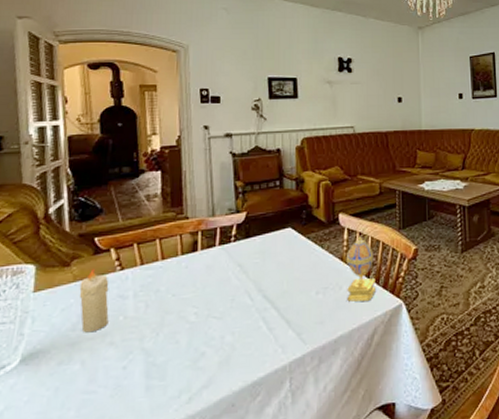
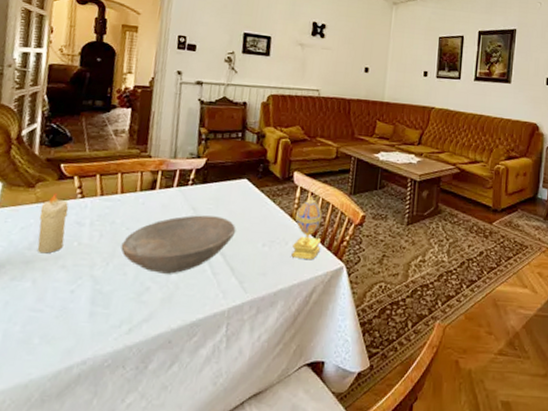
bowl: none [169,270,287,337] -> present [120,215,236,274]

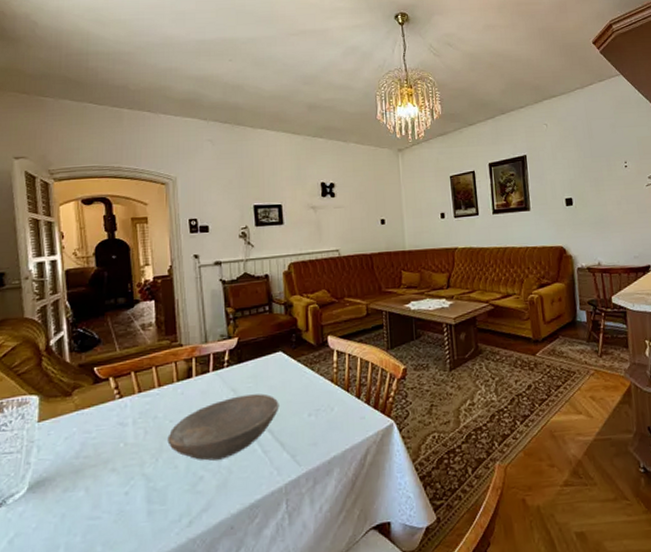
candle: present [37,192,69,254] -> none [81,397,110,460]
decorative egg: present [291,194,323,260] -> none [336,354,368,423]

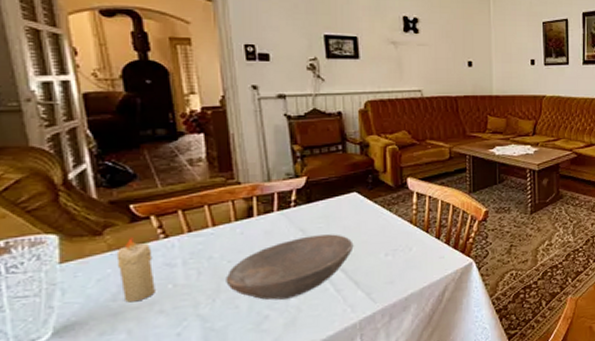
candle: none [81,397,110,460] -> present [116,236,155,303]

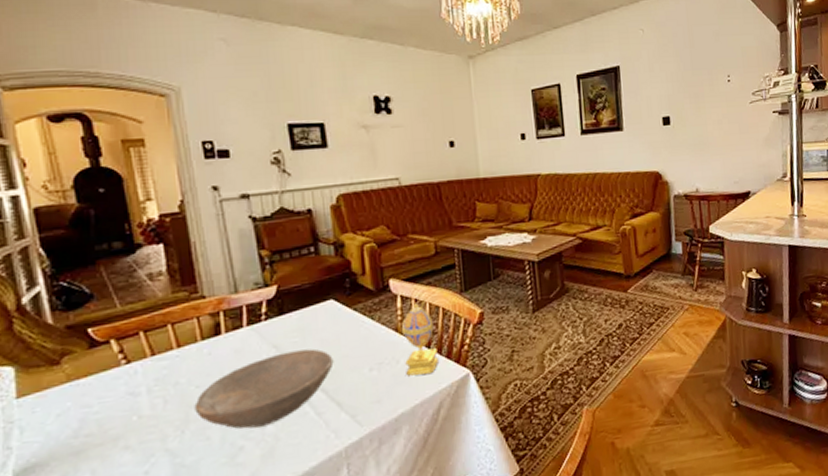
candle: present [116,236,155,303] -> none [76,364,119,439]
decorative egg: none [415,196,447,262] -> present [401,299,440,376]

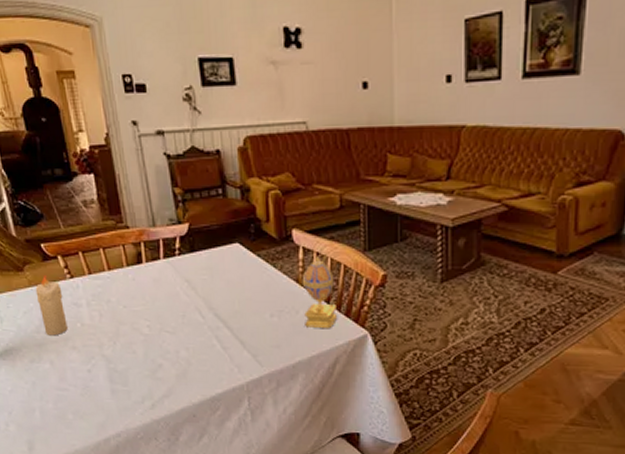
candle: none [76,364,119,439] -> present [35,274,68,336]
bowl: present [194,348,334,429] -> none [123,287,238,350]

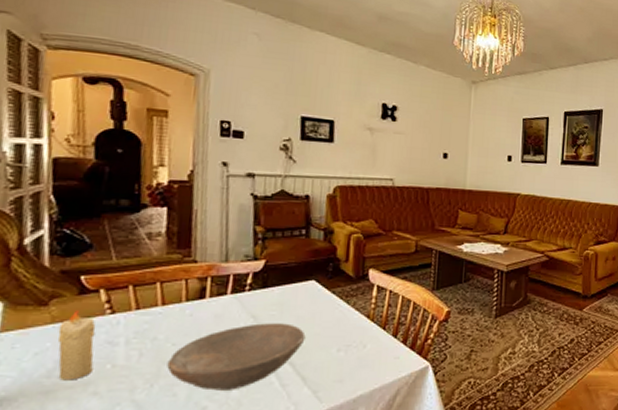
bowl: none [123,287,238,350] -> present [167,323,306,391]
decorative egg: present [302,253,338,329] -> none [371,291,403,362]

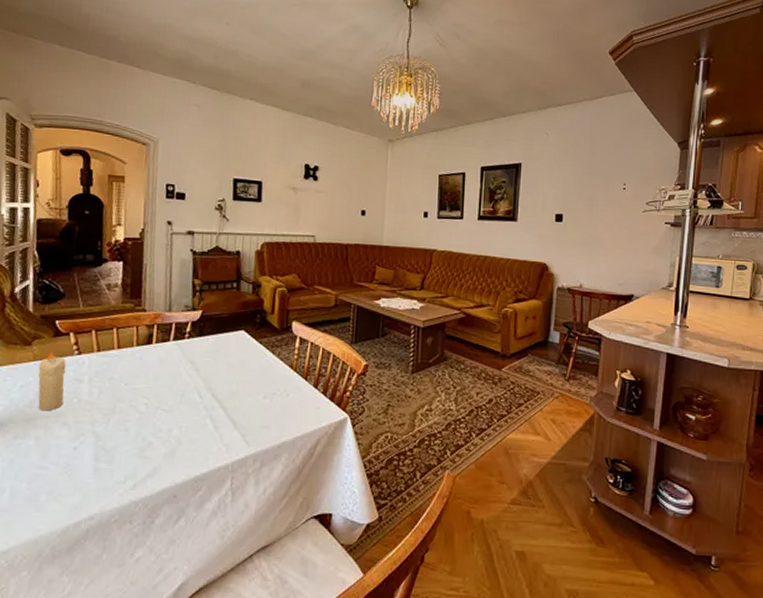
bowl: present [167,323,306,391] -> none [120,368,236,429]

